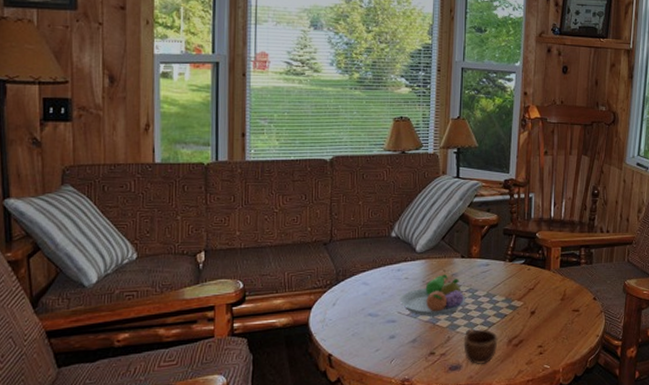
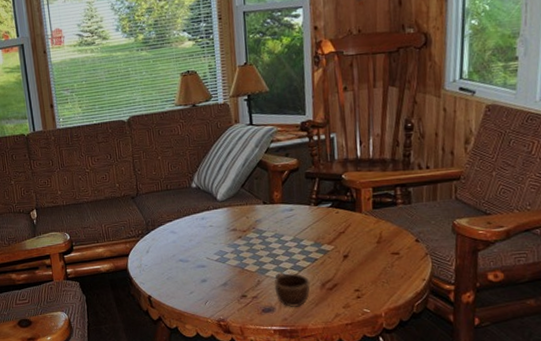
fruit bowl: present [399,274,465,316] -> none [206,221,272,261]

